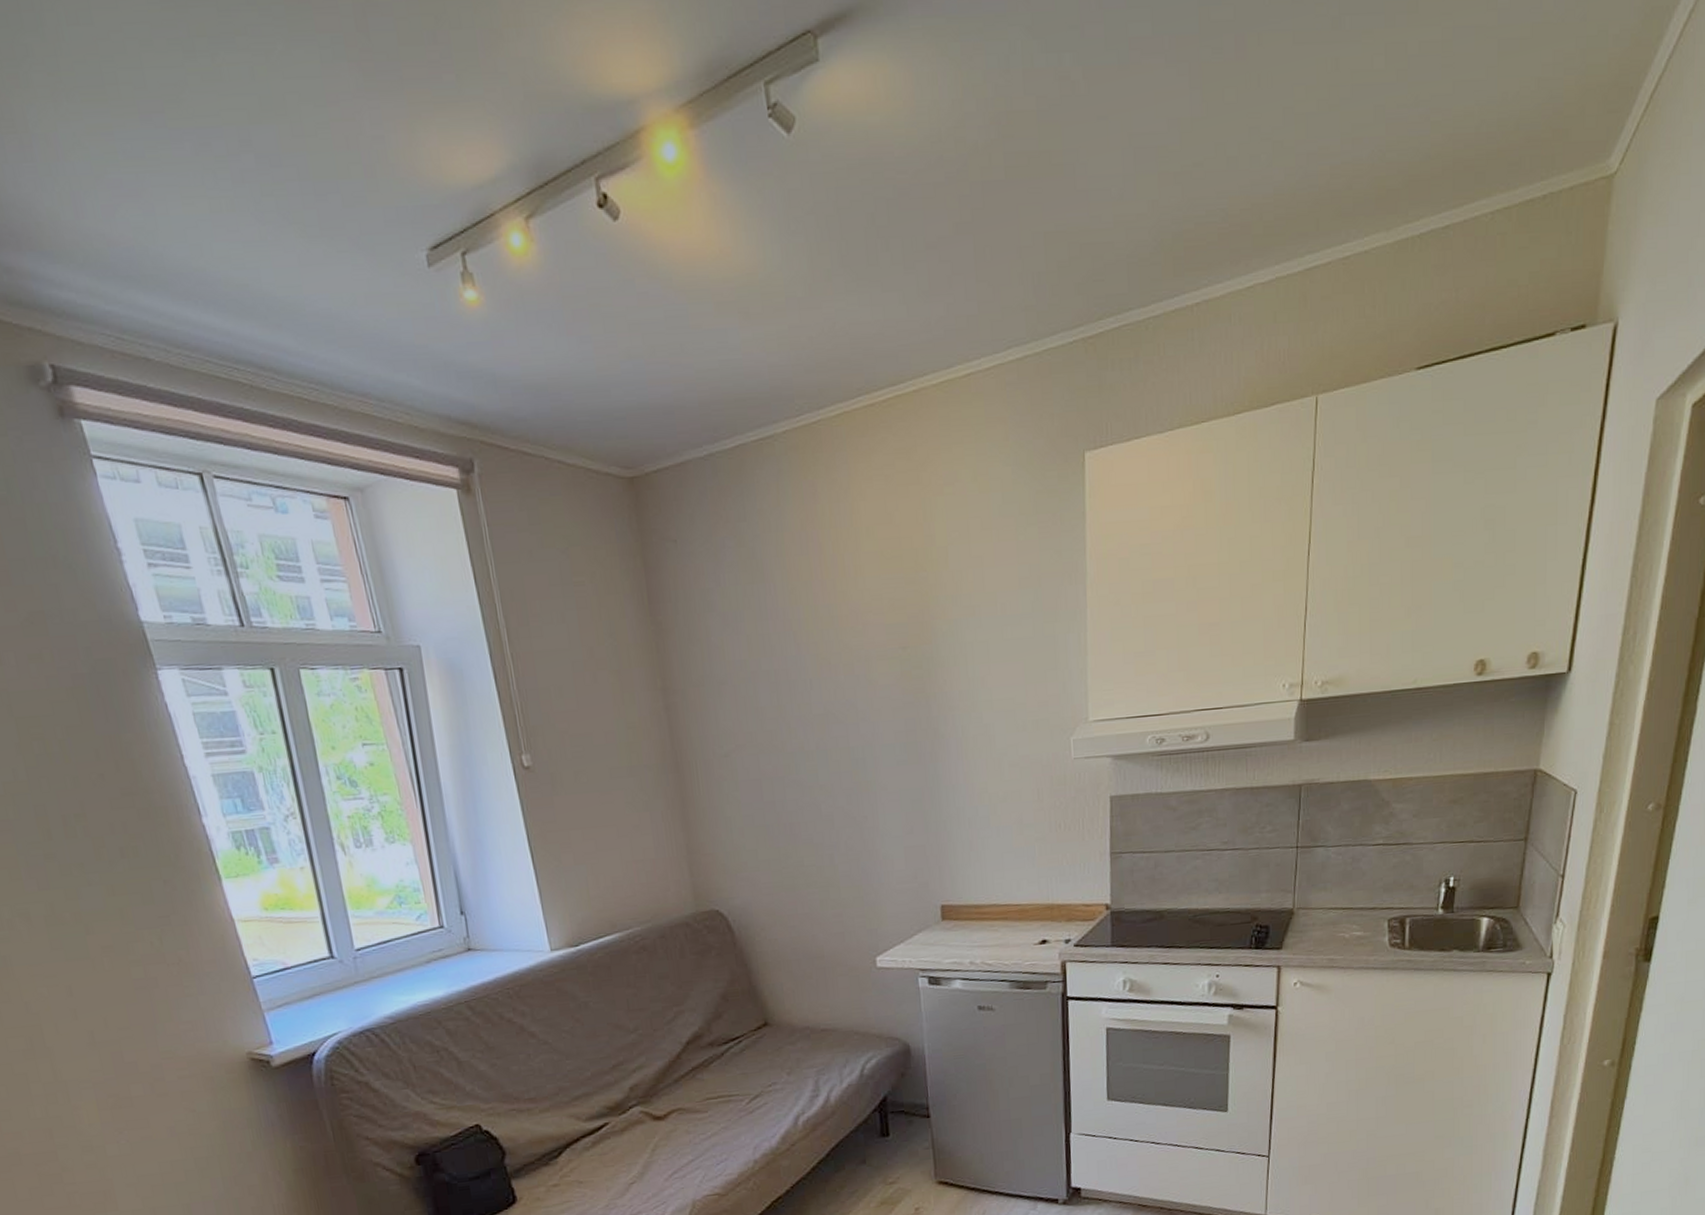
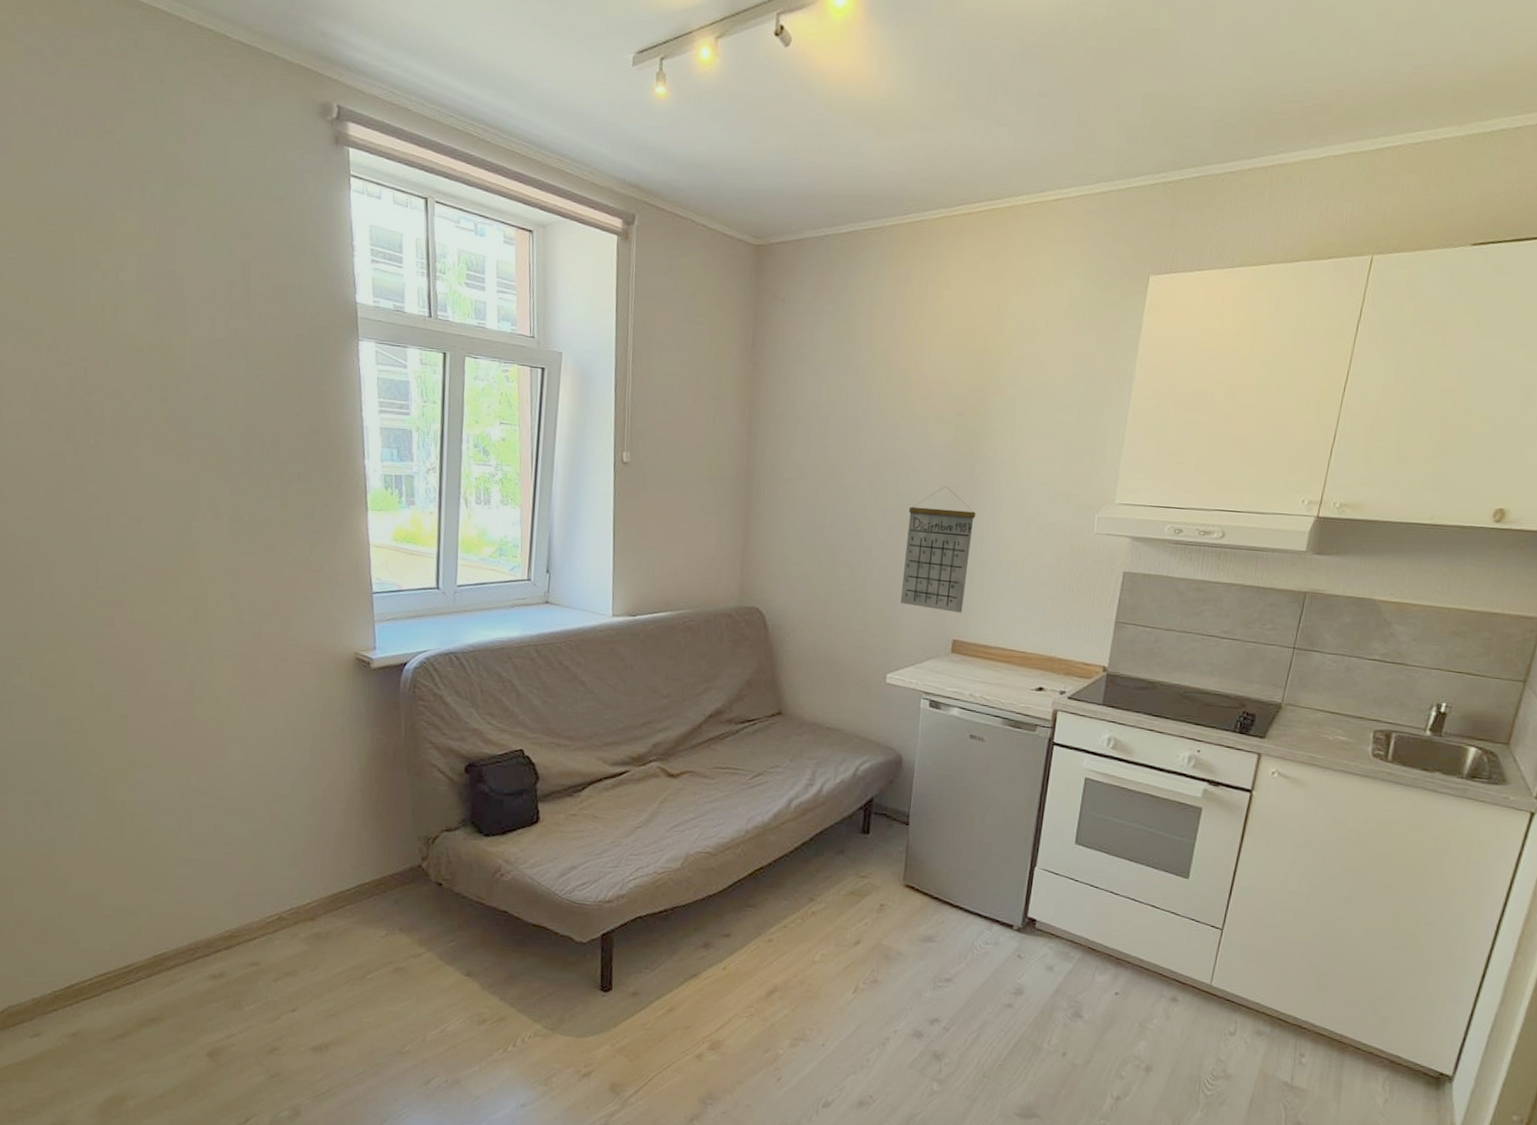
calendar: none [866,732,946,876] -> present [900,485,976,613]

